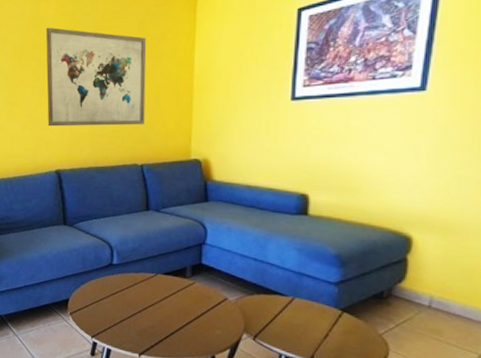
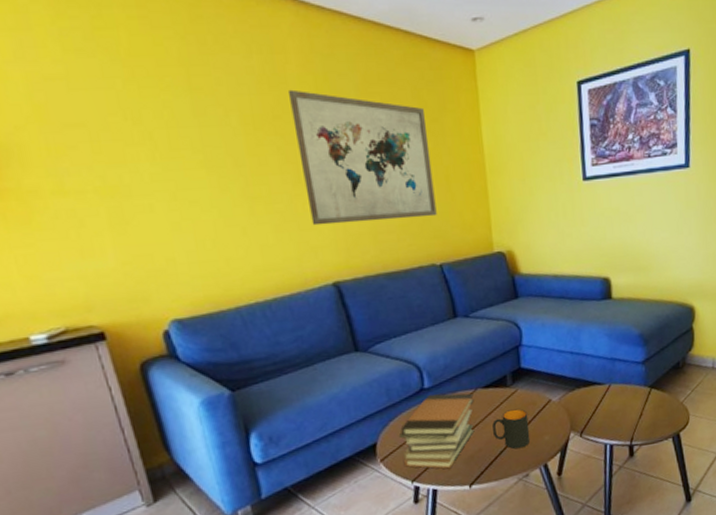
book stack: none [87,270,154,335] -> present [399,393,475,469]
mug: none [167,298,202,336] -> present [492,408,531,449]

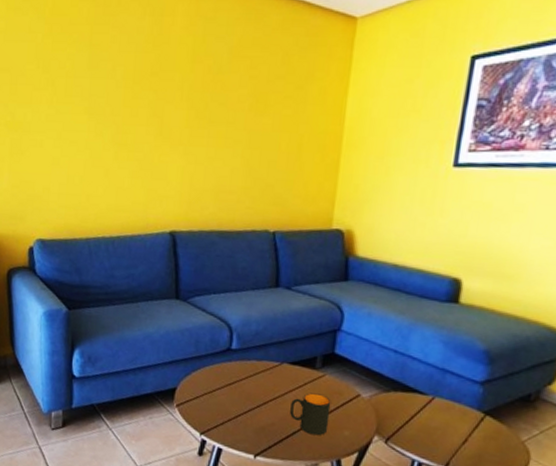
wall art: present [287,89,437,226] -> none [163,49,291,183]
book stack: present [399,393,475,469] -> none [197,356,278,433]

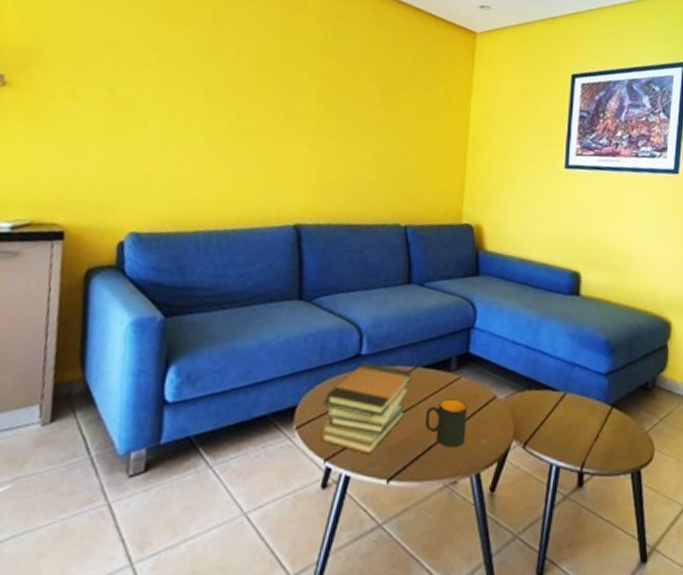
book stack: none [197,356,278,433] -> present [321,362,412,454]

